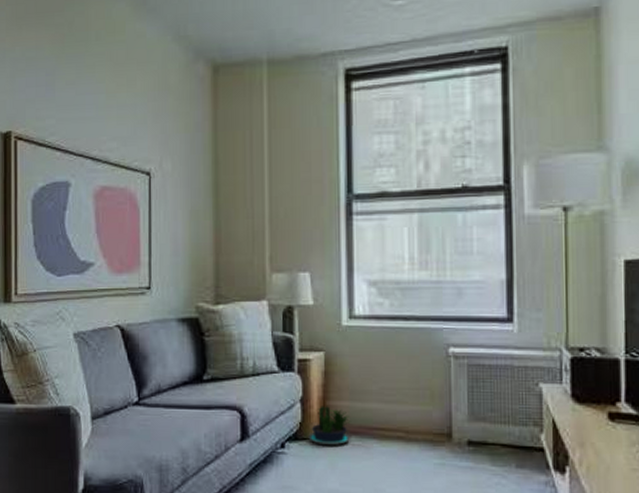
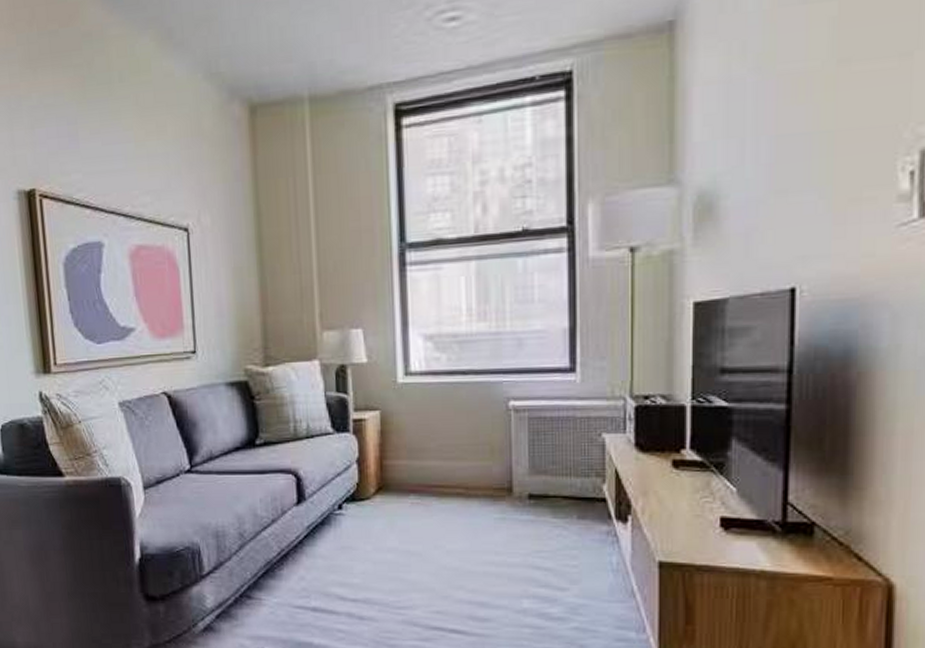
potted plant: present [308,406,351,445] -> none [366,465,409,504]

